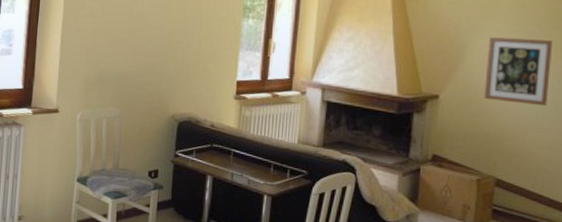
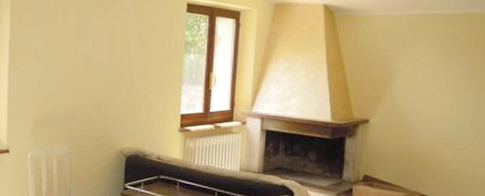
wall art: present [484,37,553,107] -> none [410,63,472,126]

